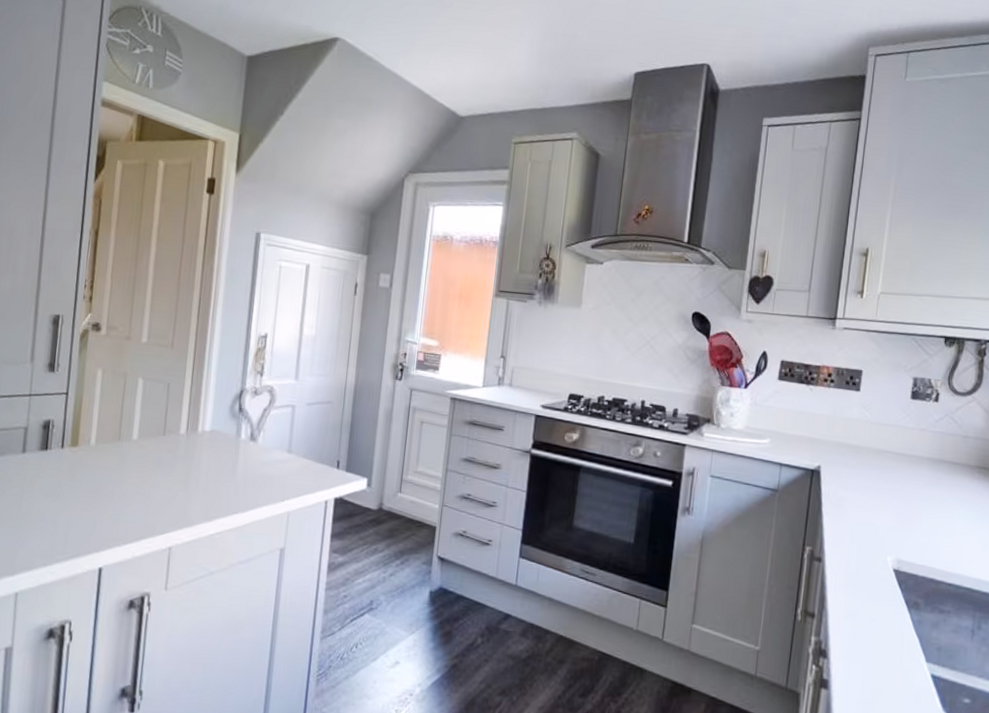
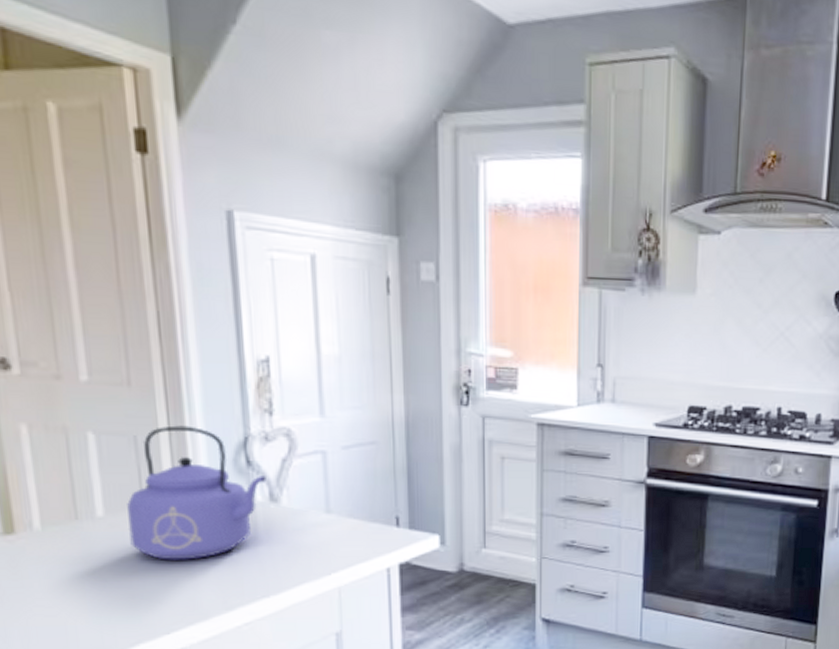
kettle: none [150,378,251,479] -> present [127,425,267,560]

